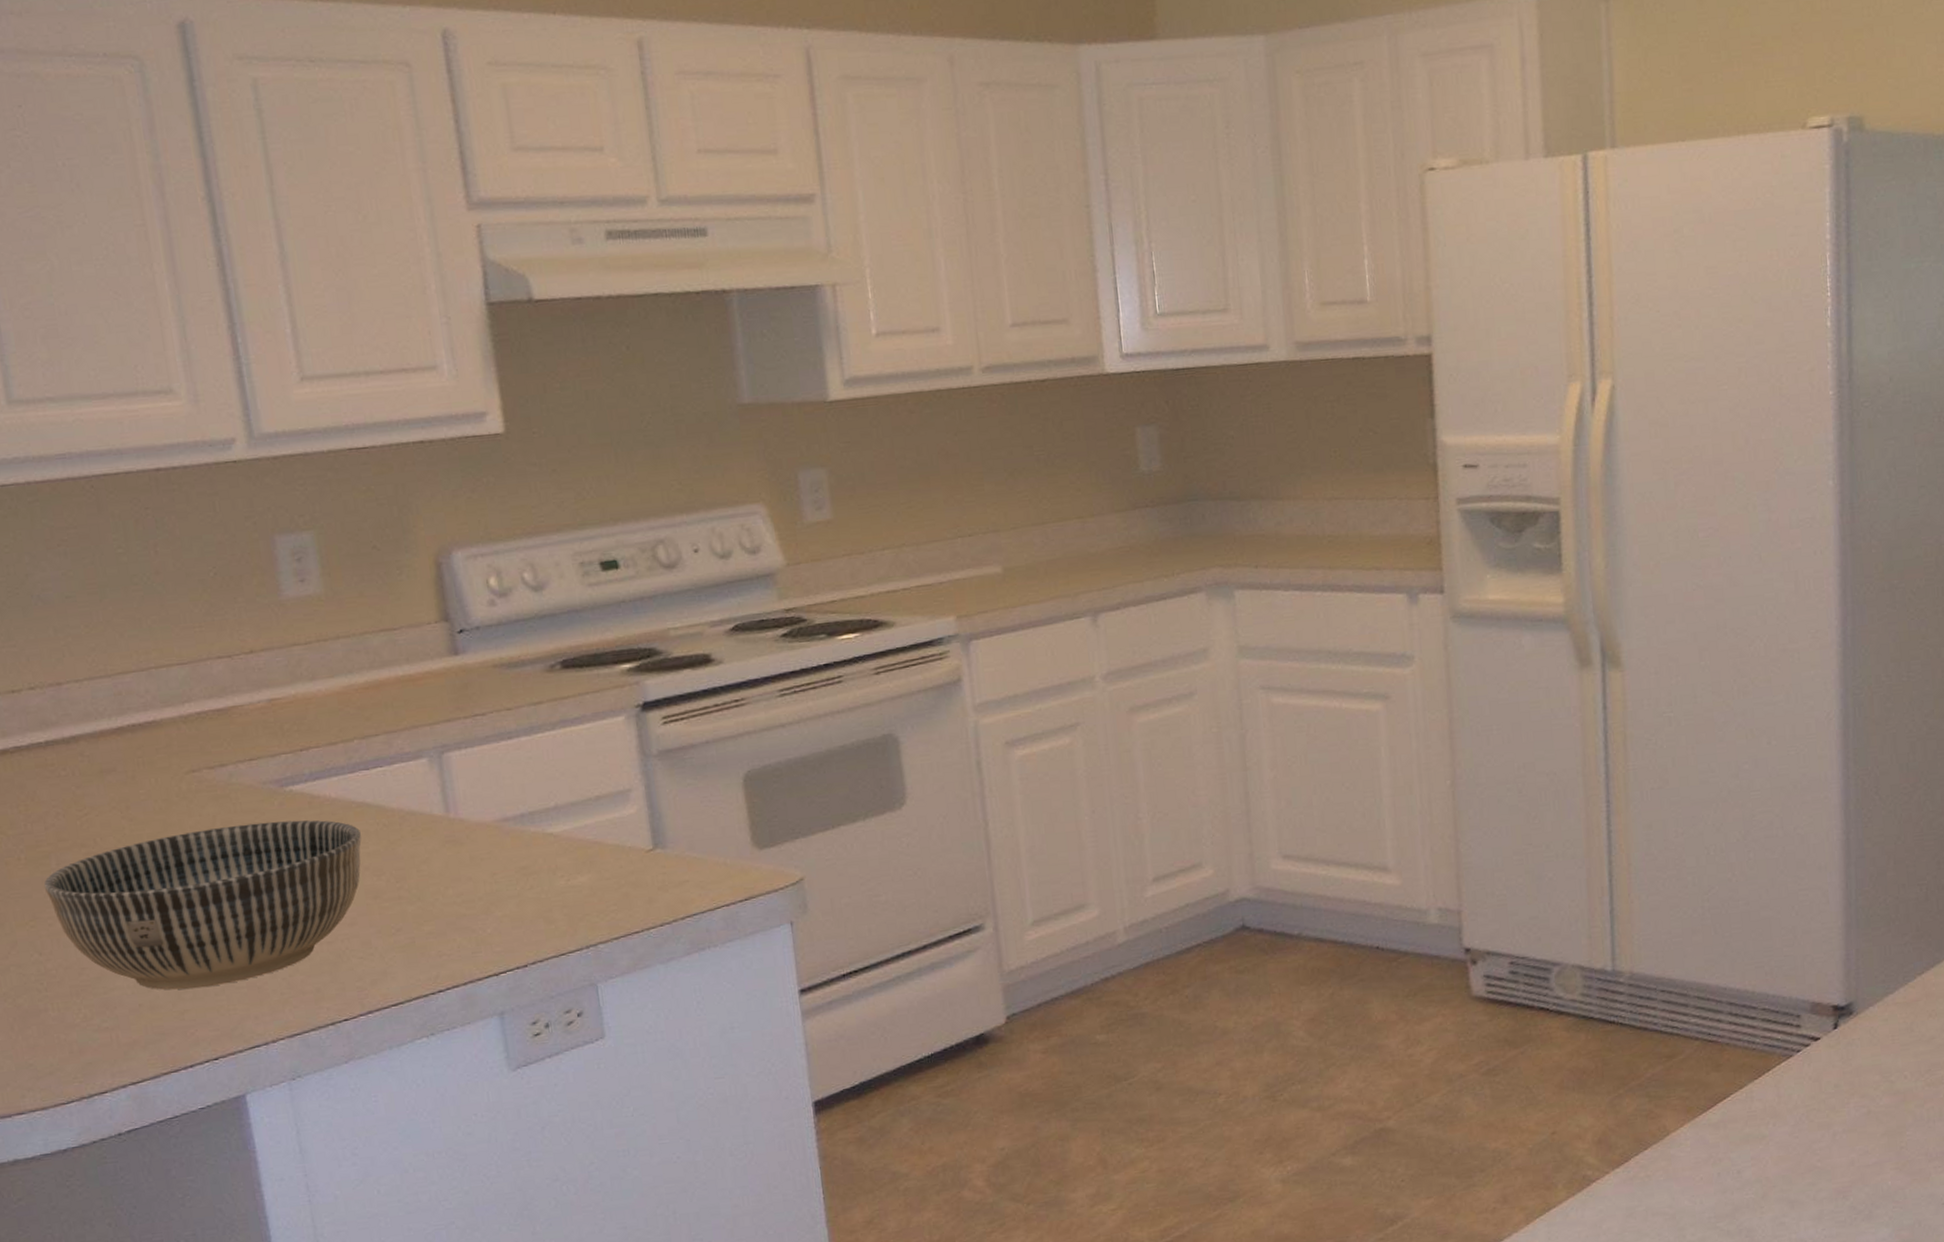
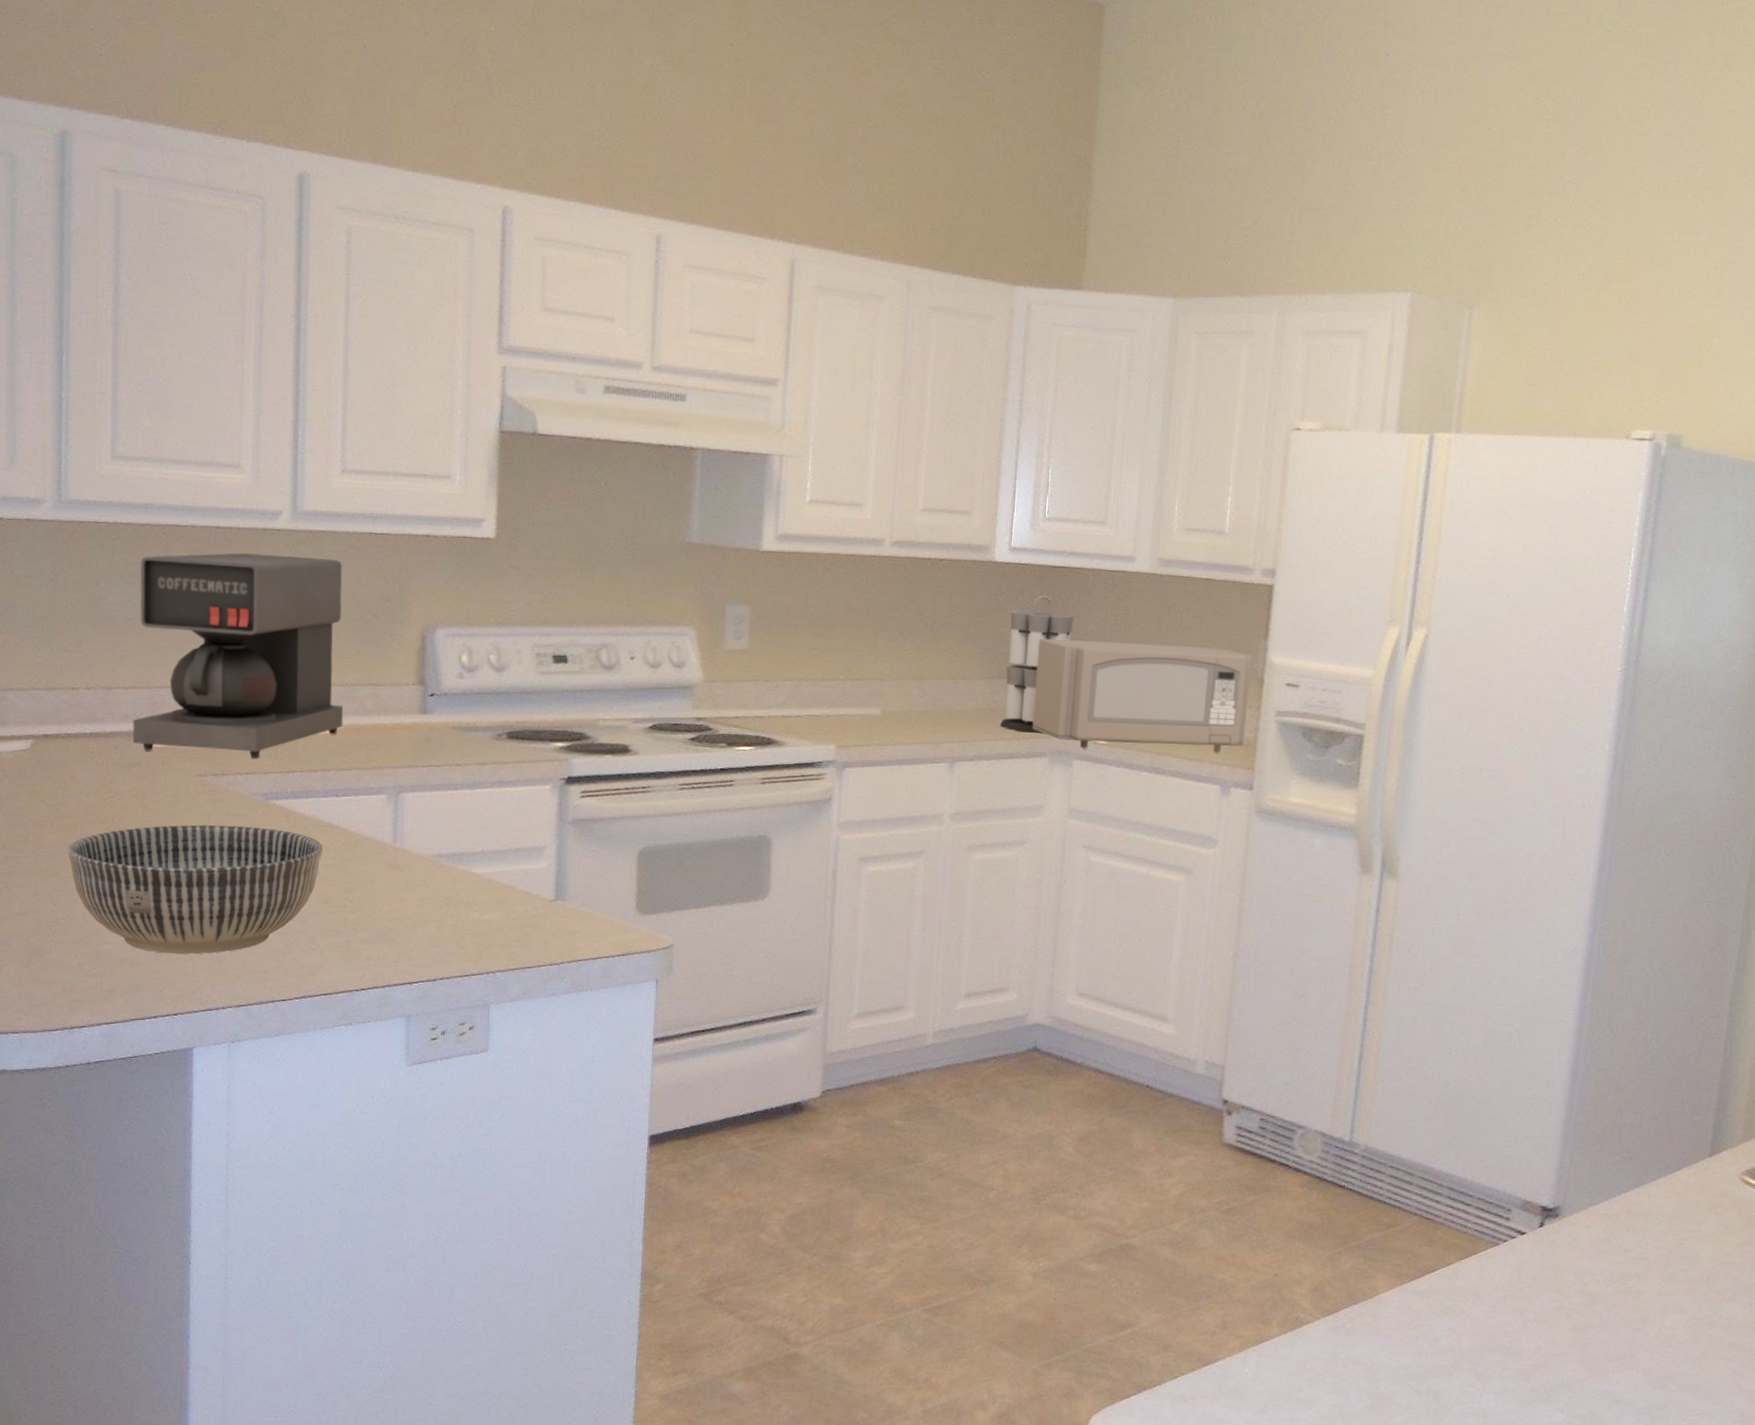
coffee maker: none [68,486,359,751] -> present [132,552,344,758]
spice rack: none [1134,404,1210,568] -> present [1000,595,1074,733]
microwave: none [1172,436,1427,575] -> present [1032,638,1252,753]

